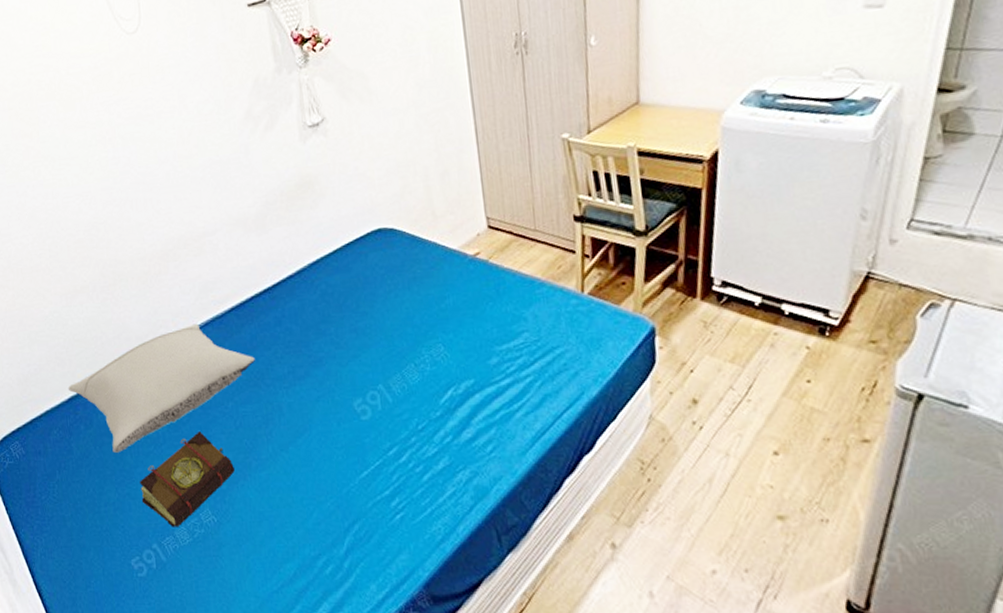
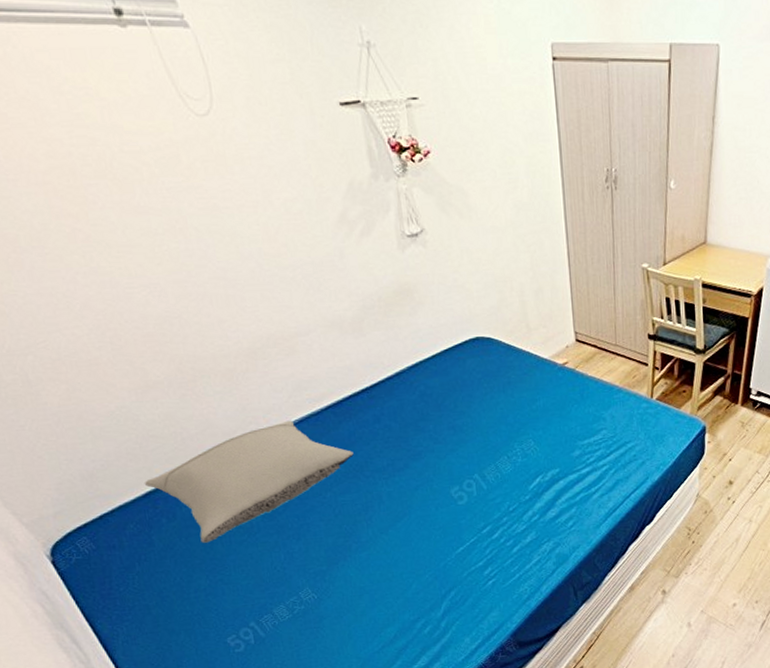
book: present [140,431,235,527] -> none [233,520,334,606]

